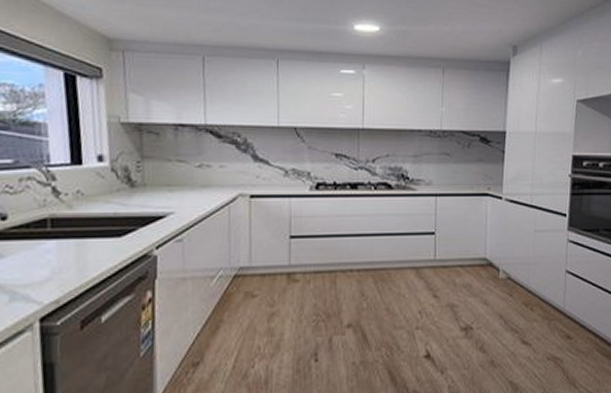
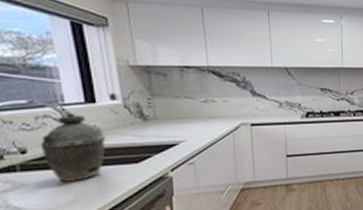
kettle: none [21,175,90,255] -> present [40,113,106,182]

